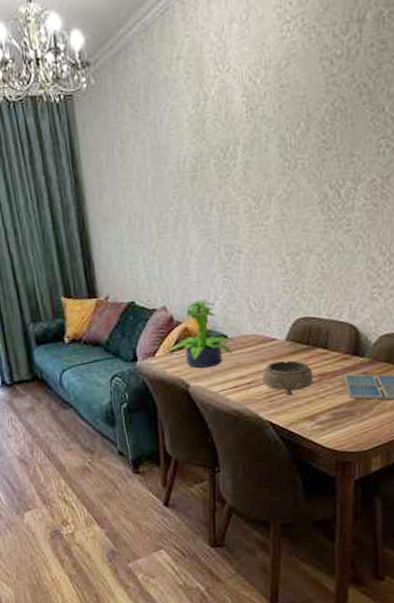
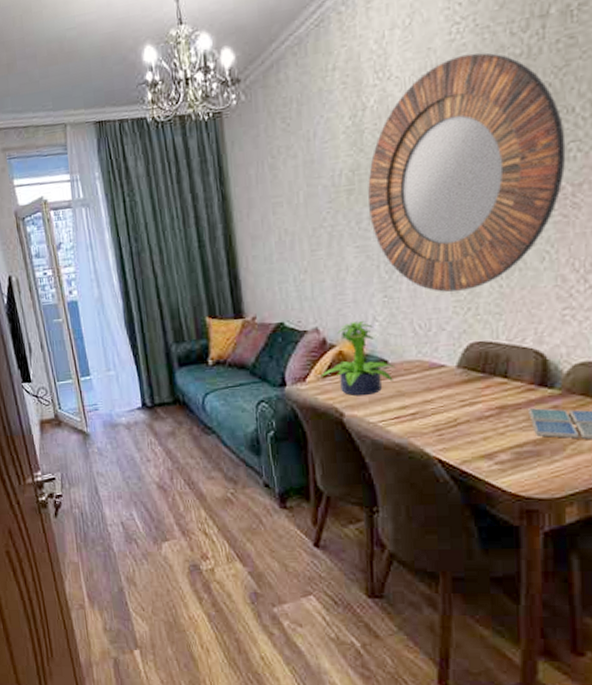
home mirror: none [209,51,377,273] -> present [368,52,566,293]
decorative bowl: present [262,360,313,396] -> none [429,390,491,430]

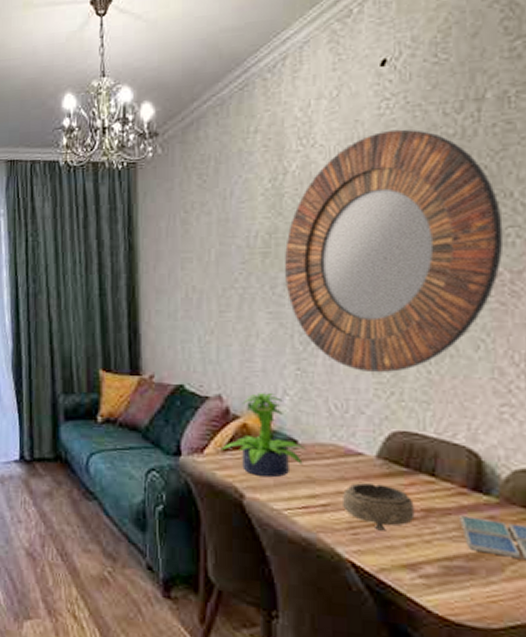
decorative bowl: none [429,390,491,430] -> present [343,483,415,531]

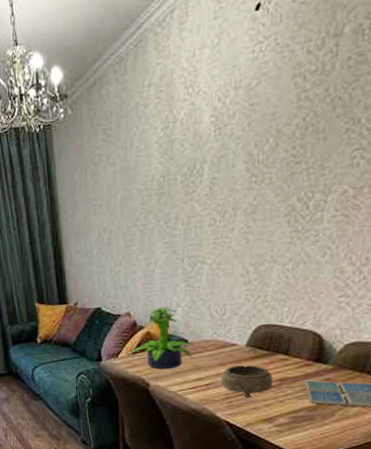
home mirror: present [285,129,504,373] -> none [176,69,351,283]

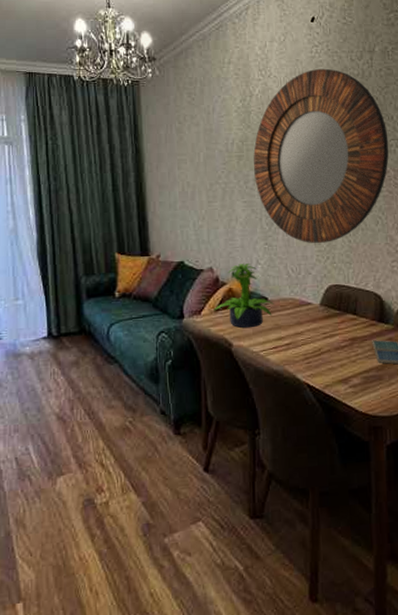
home mirror: none [176,69,351,283] -> present [253,68,389,244]
decorative bowl: present [221,365,273,398] -> none [299,324,345,358]

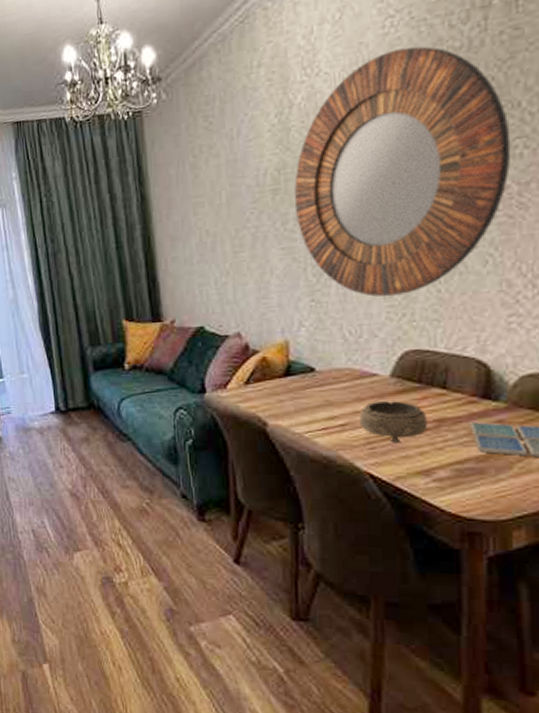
potted plant: present [213,263,275,328] -> none [243,325,325,405]
decorative bowl: none [299,324,345,358] -> present [360,401,428,443]

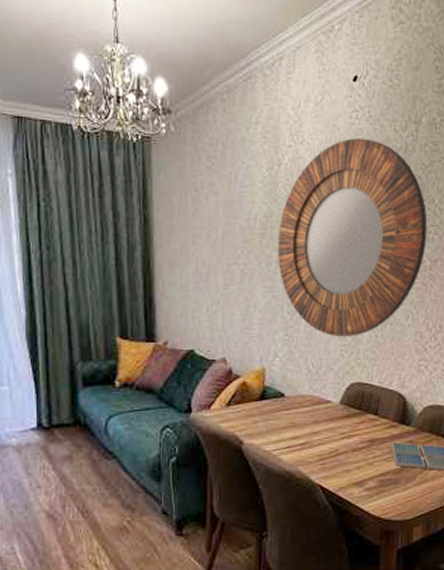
decorative bowl: present [360,401,428,443] -> none [316,424,363,459]

